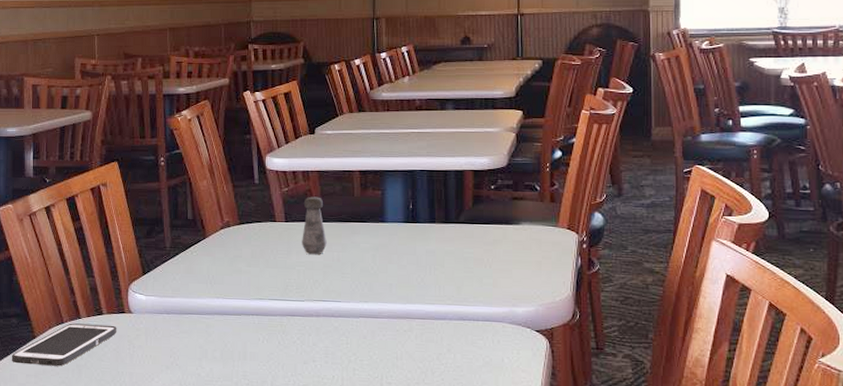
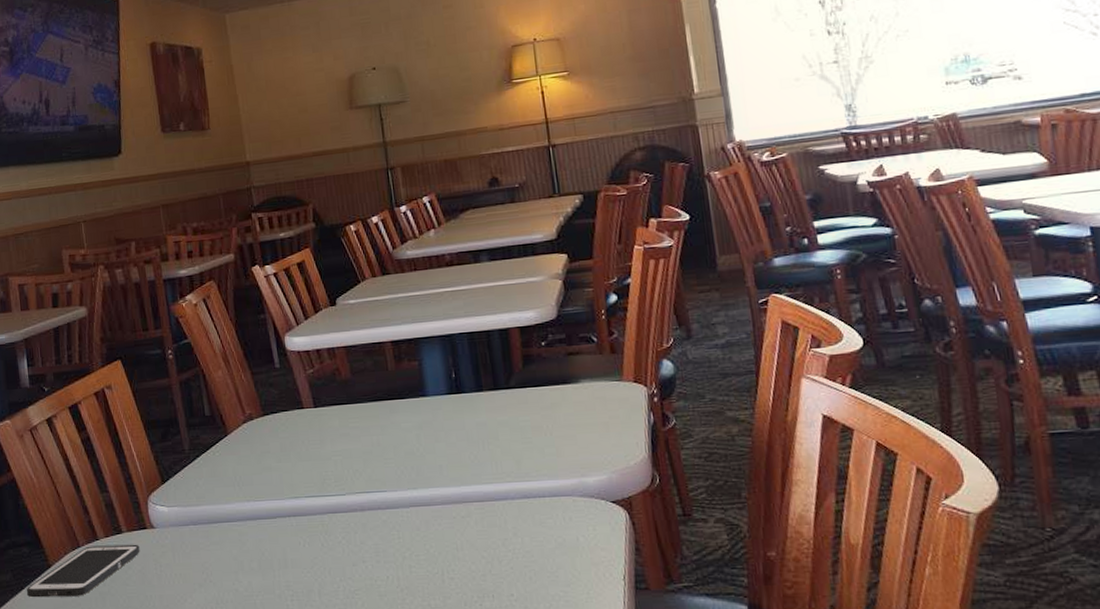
salt shaker: present [302,196,327,255] -> none [332,375,364,442]

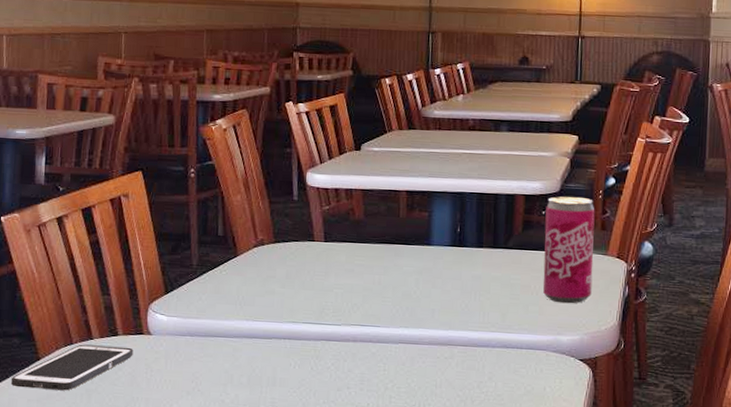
beverage can: none [544,320,612,441] -> present [543,195,595,304]

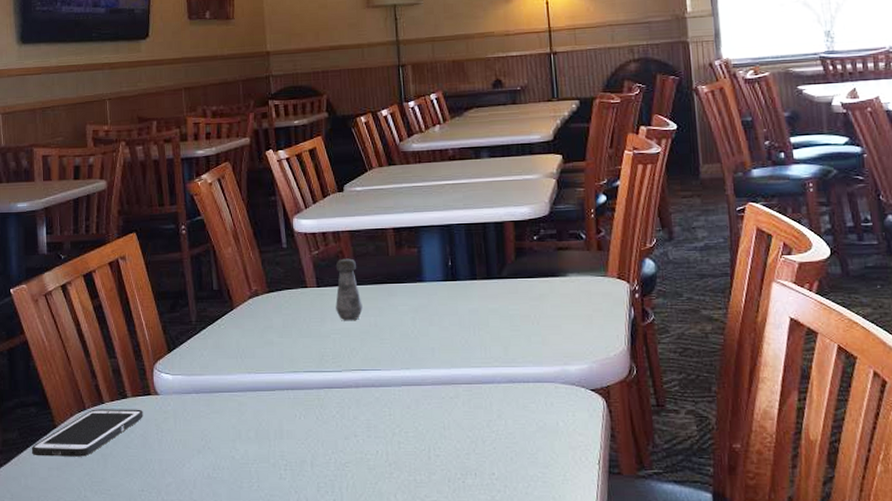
salt shaker: none [341,216,368,278] -> present [335,258,363,321]
beverage can: present [543,195,595,304] -> none [537,217,595,331]

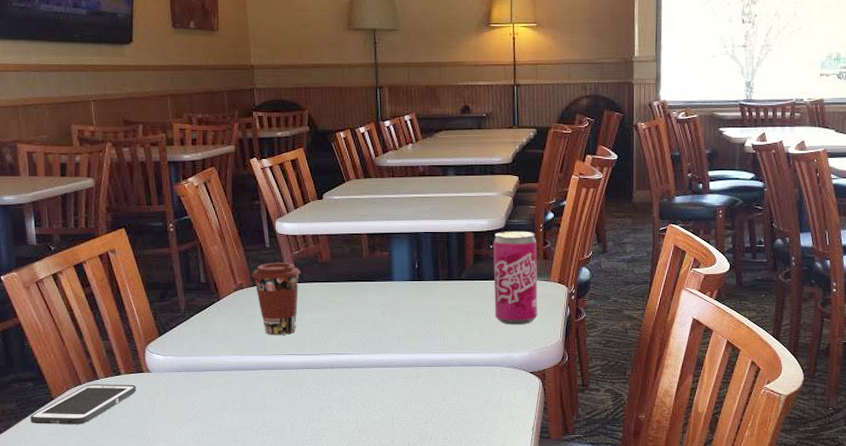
coffee cup: none [267,264,321,350] -> present [251,262,301,336]
salt shaker: present [335,258,363,321] -> none [314,258,338,313]
beverage can: none [537,217,595,331] -> present [493,231,538,325]

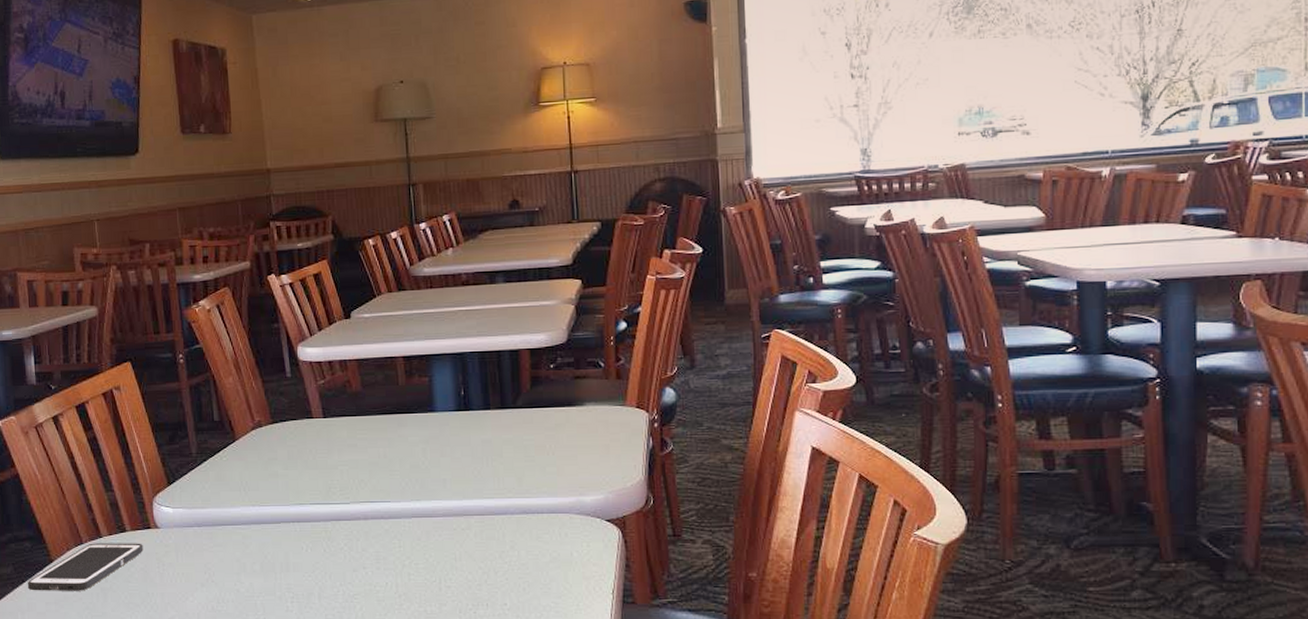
coffee cup: present [251,262,301,336] -> none [270,394,328,482]
beverage can: present [493,231,538,325] -> none [554,345,613,462]

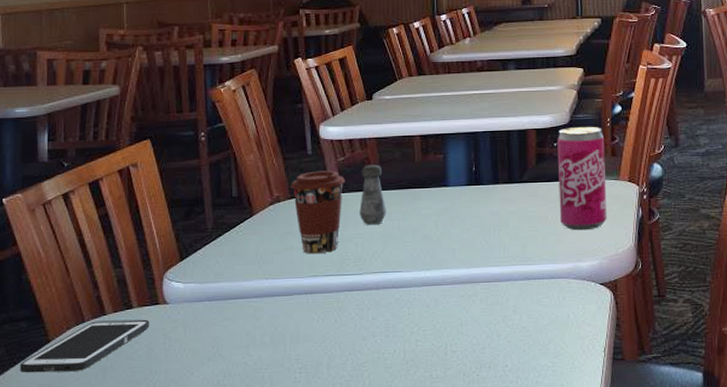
coffee cup: none [270,394,328,482] -> present [289,170,346,254]
salt shaker: none [342,388,371,453] -> present [359,164,386,226]
beverage can: none [554,345,613,462] -> present [557,126,607,231]

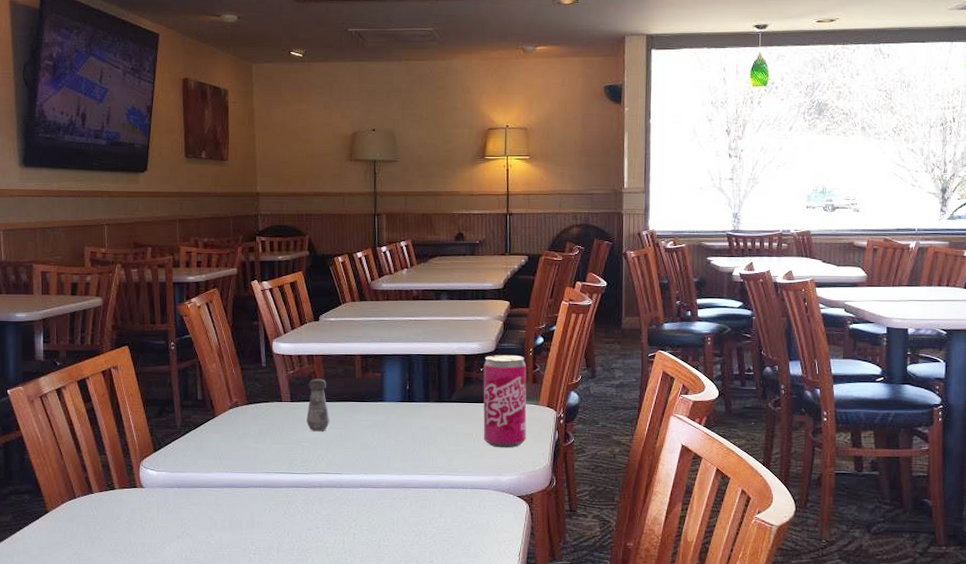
cell phone: present [19,319,150,373] -> none [24,498,129,539]
coffee cup: present [289,170,346,254] -> none [246,381,295,454]

